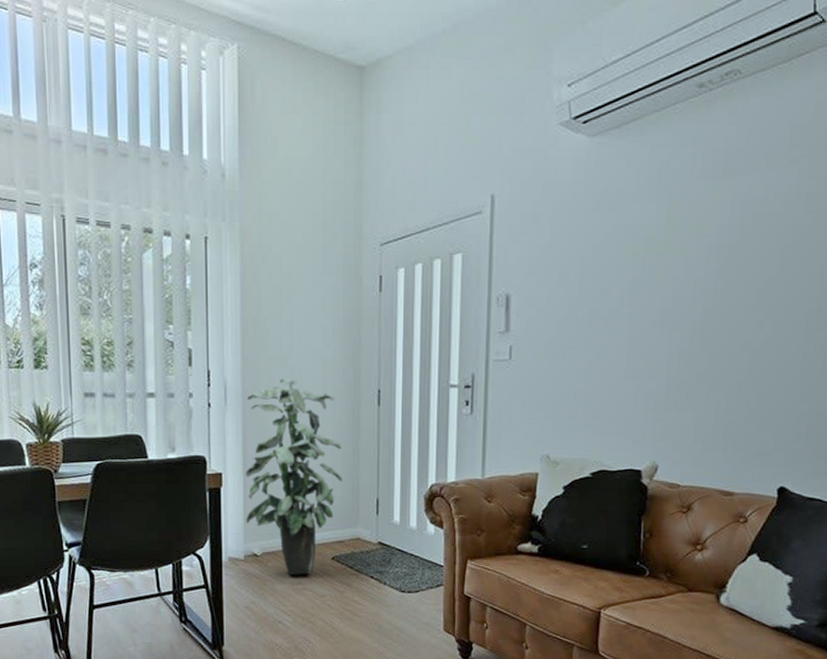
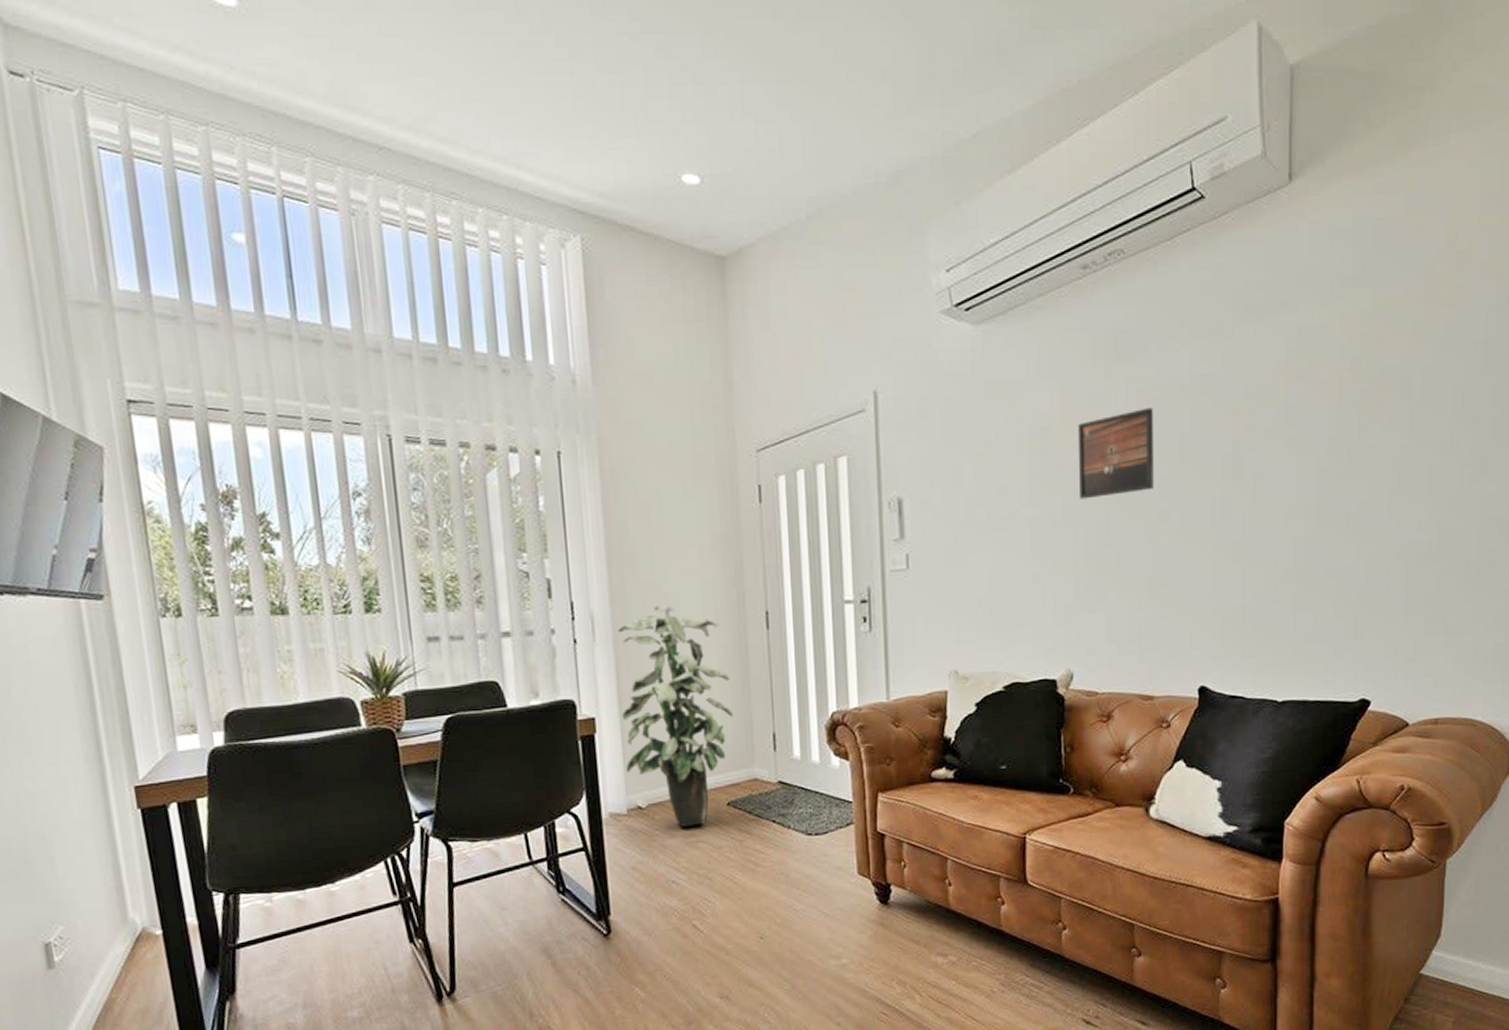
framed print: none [678,221,756,305] -> present [1077,407,1155,499]

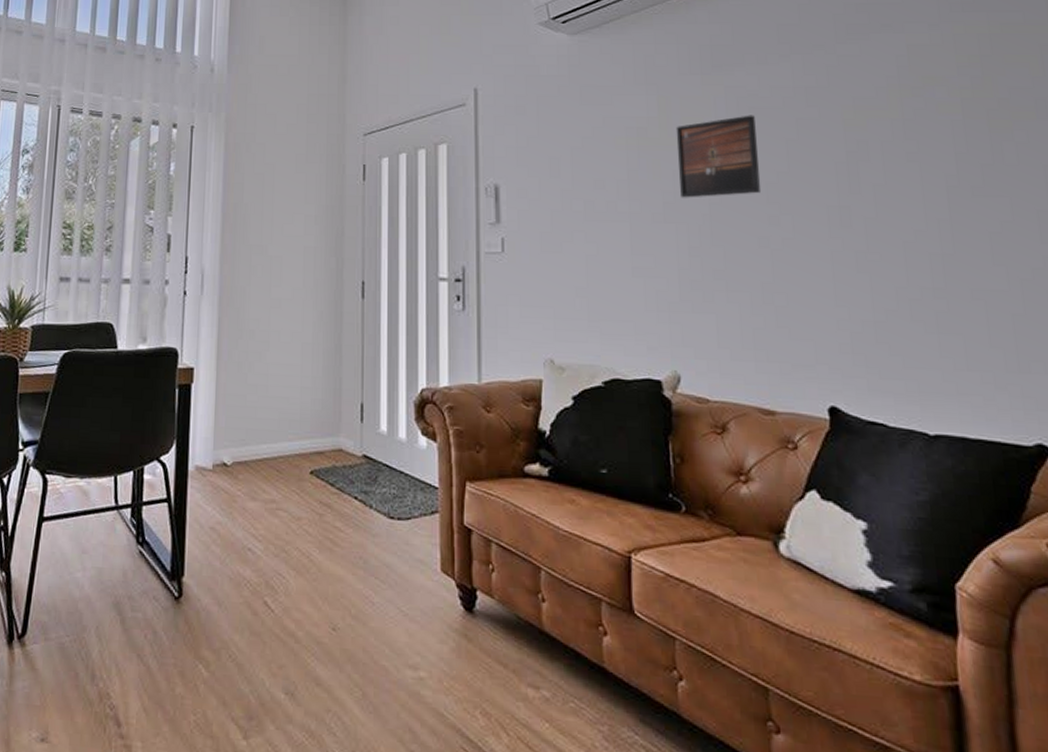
indoor plant: present [617,605,733,827] -> none [217,267,323,491]

